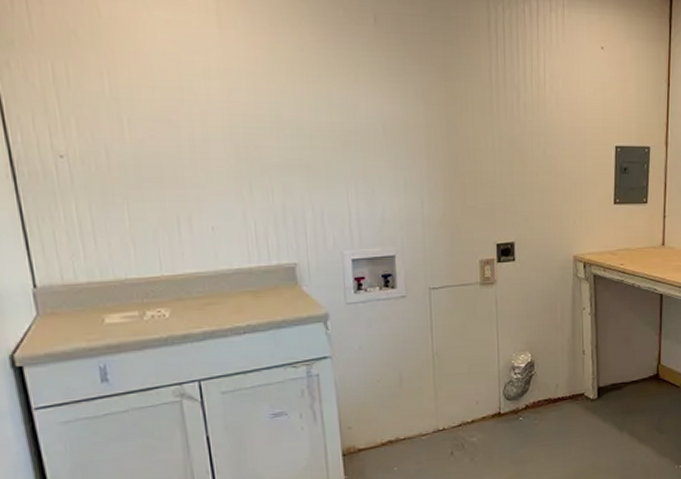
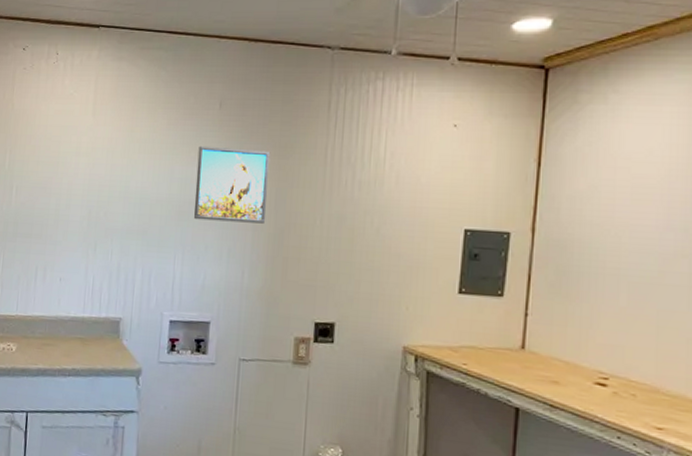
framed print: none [357,66,439,150] -> present [194,146,271,224]

